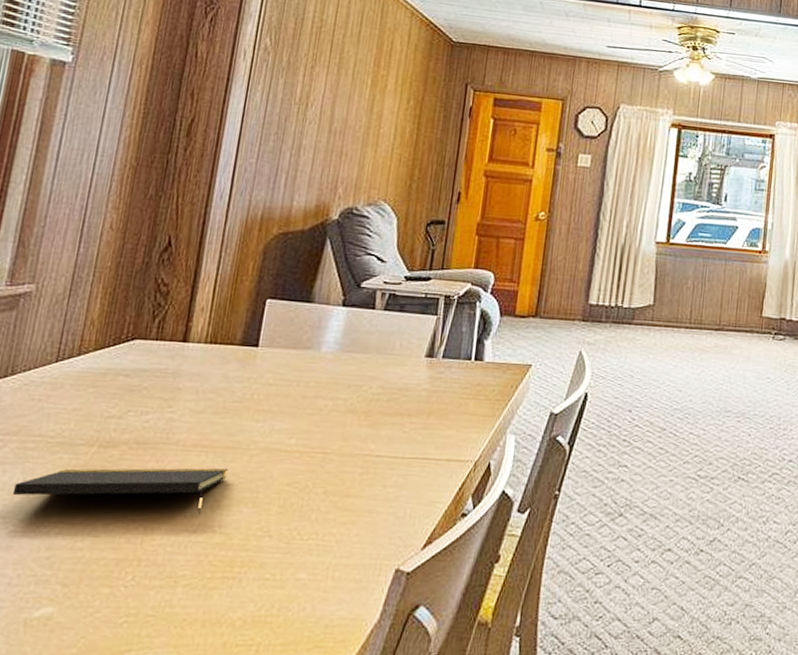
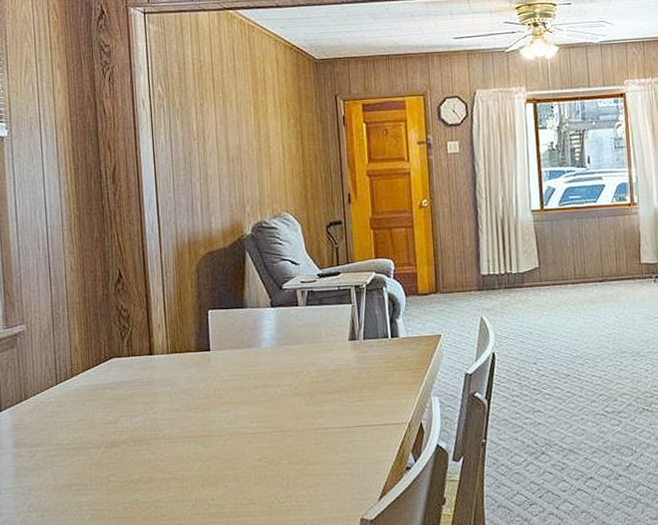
notepad: present [12,468,229,514] -> none [49,453,209,494]

